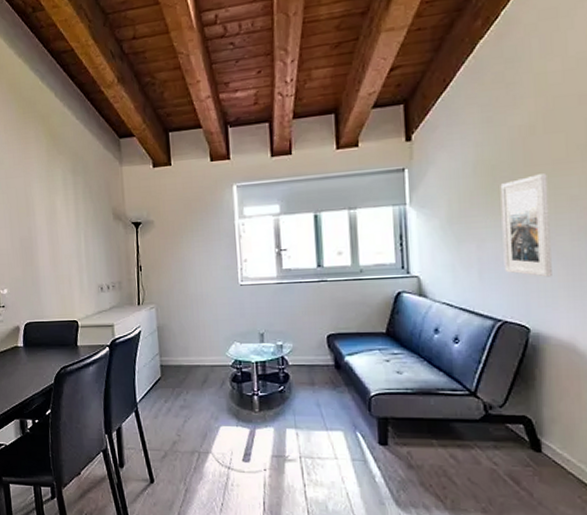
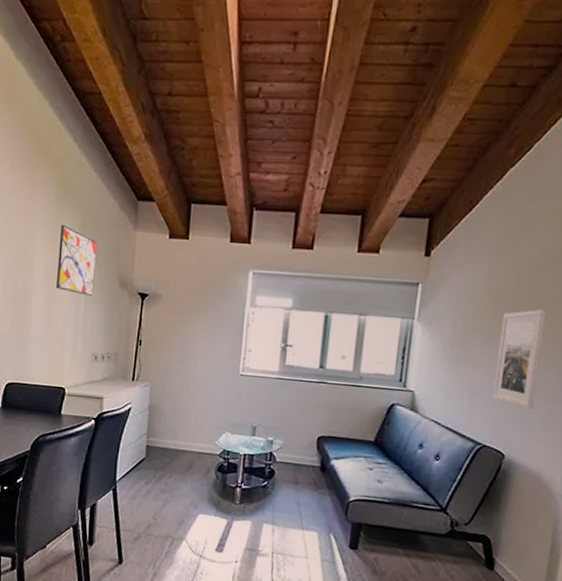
wall art: none [54,171,91,233] -> present [56,224,98,296]

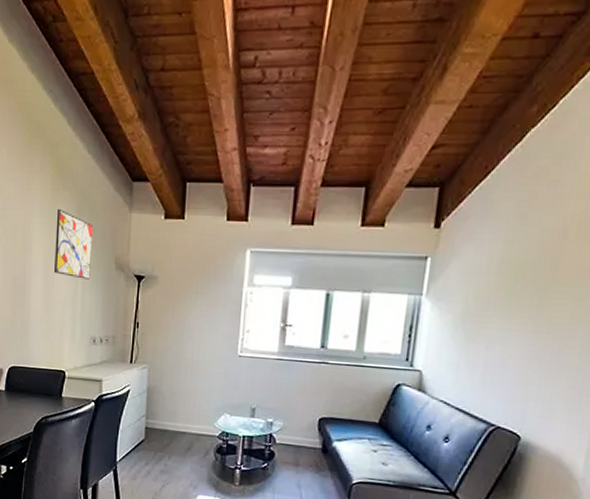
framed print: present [492,309,546,409] -> none [508,282,570,388]

